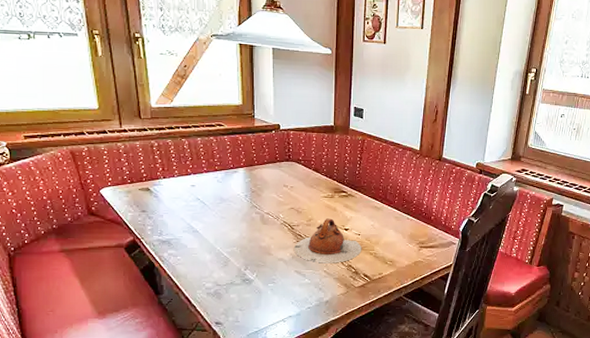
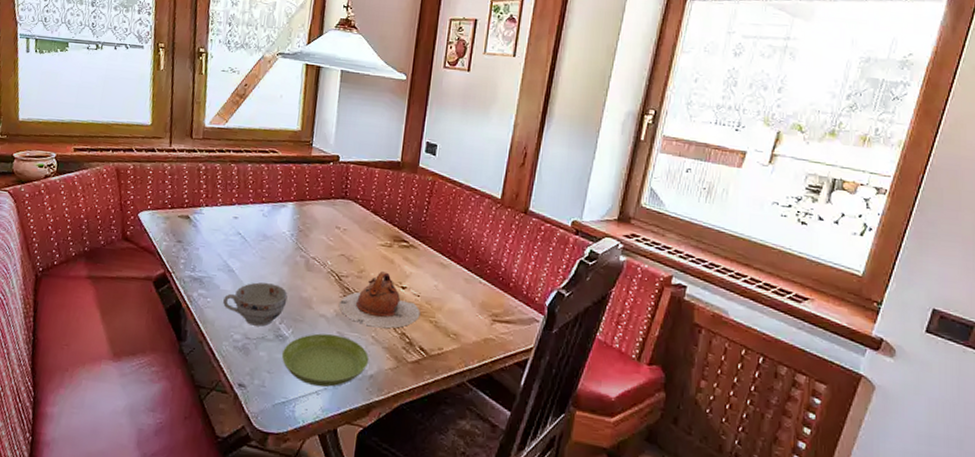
teacup: none [192,238,249,274] -> present [223,282,288,327]
saucer: none [249,274,324,316] -> present [281,333,369,387]

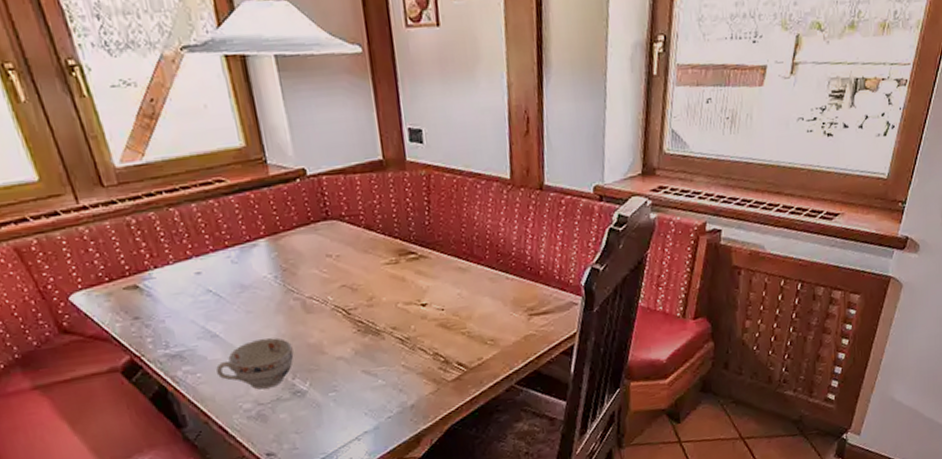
saucer: present [281,333,369,387] -> none [305,373,406,433]
teapot: present [339,271,421,329] -> none [355,292,450,356]

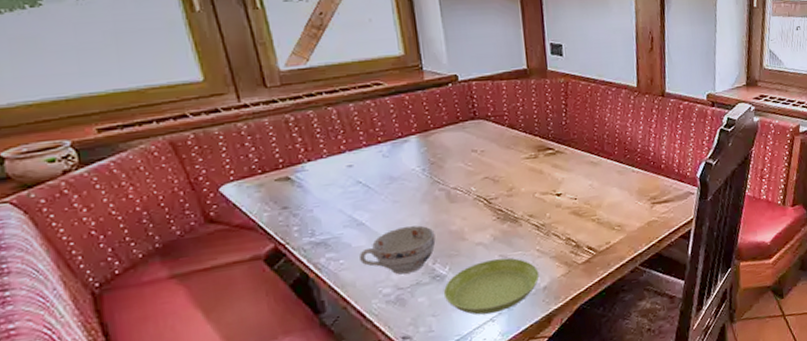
saucer: none [305,373,406,433] -> present [443,258,540,315]

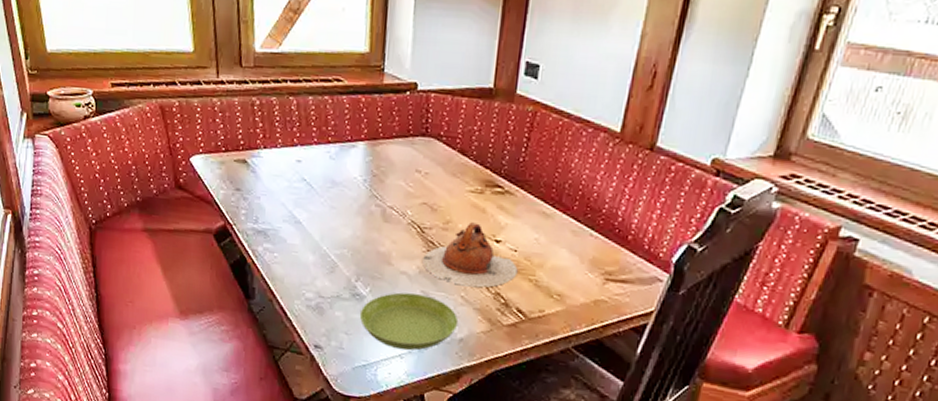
teacup: present [360,225,436,275] -> none [292,235,363,284]
teapot: none [495,183,581,241] -> present [423,222,518,288]

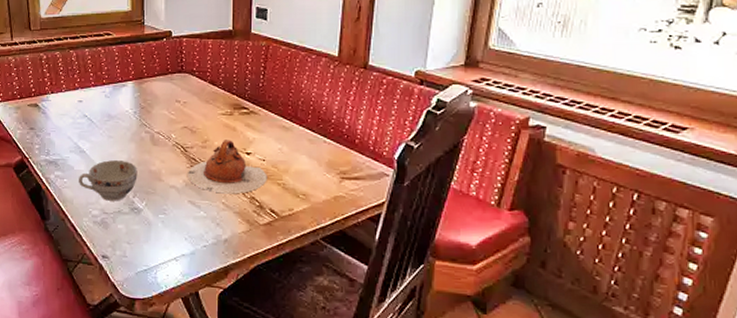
teacup: none [292,235,363,284] -> present [79,160,138,201]
saucer: present [359,292,459,351] -> none [138,204,222,254]

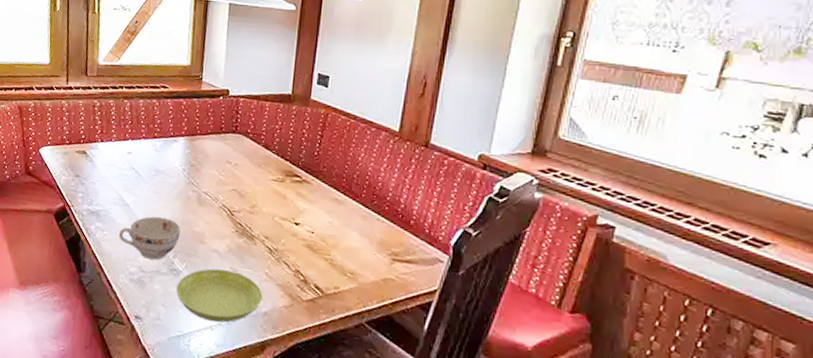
saucer: none [138,204,222,254] -> present [175,268,263,323]
teapot: present [188,140,267,194] -> none [232,207,315,265]

